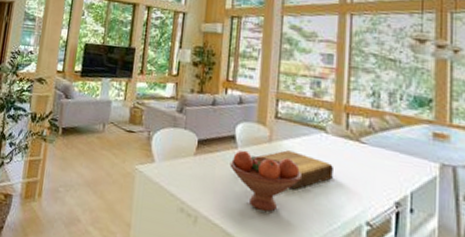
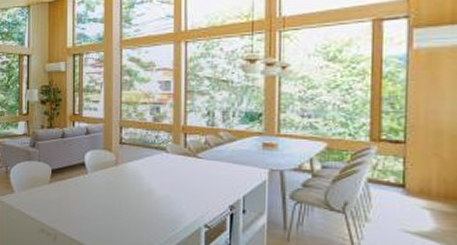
fruit bowl: present [230,150,303,212] -> none [82,174,147,224]
cutting board: present [256,150,333,190] -> none [105,171,174,204]

